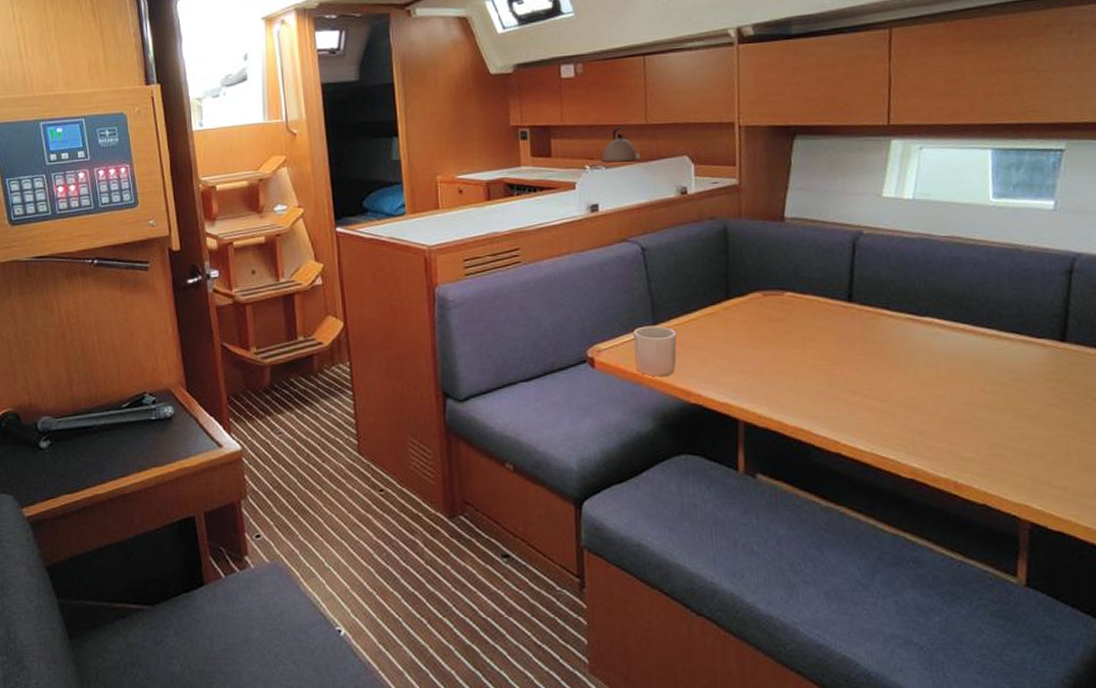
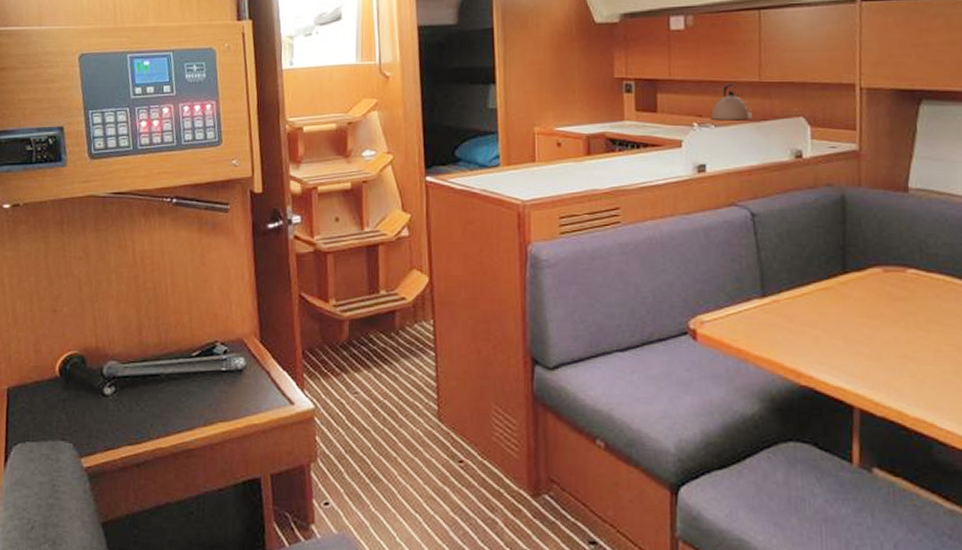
mug: present [633,325,677,377] -> none [740,298,787,355]

